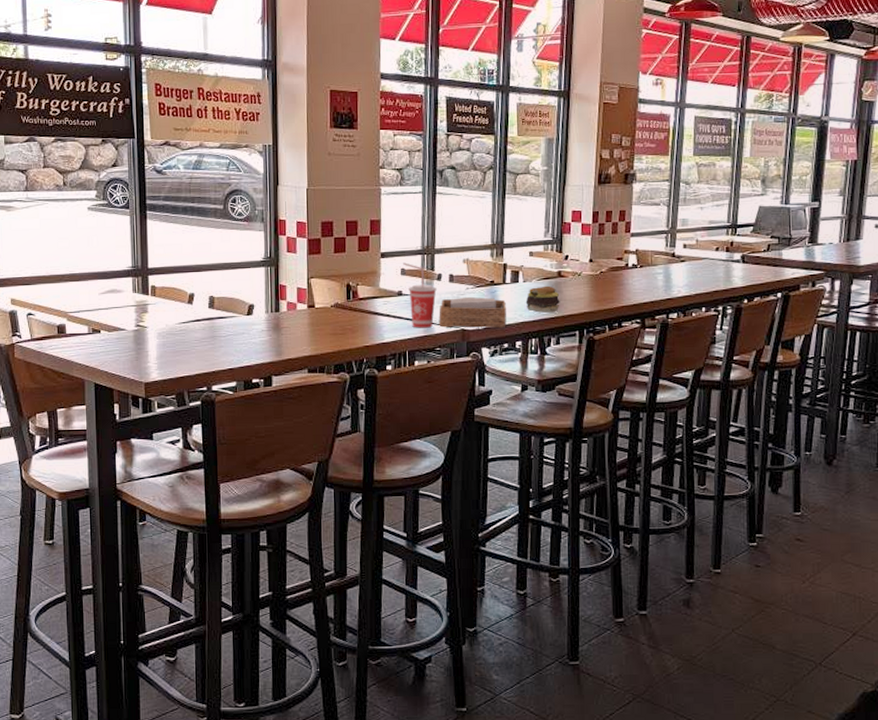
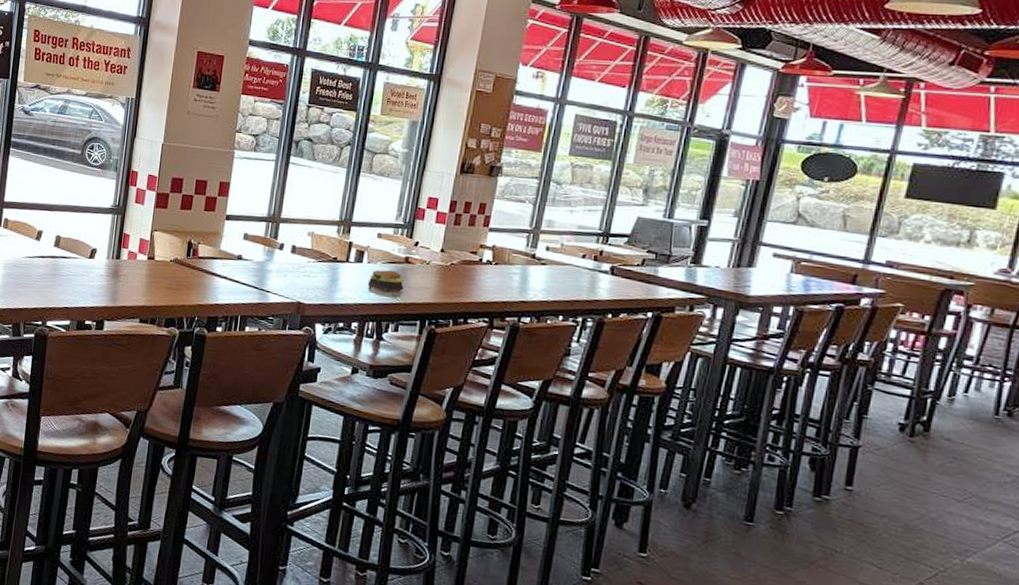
beverage cup: present [403,262,437,328] -> none [247,227,278,296]
napkin holder: present [439,297,506,329] -> none [275,269,347,307]

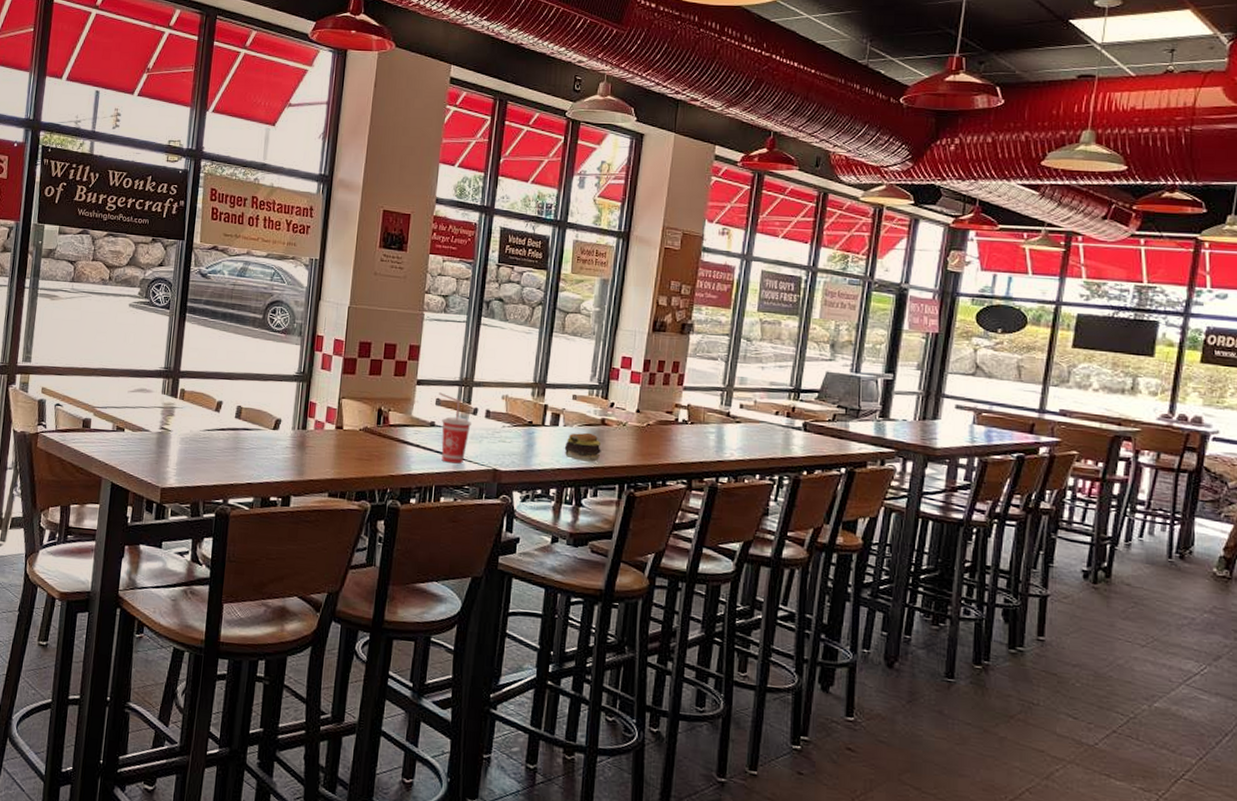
beverage cup: none [247,227,278,296] -> present [439,392,471,464]

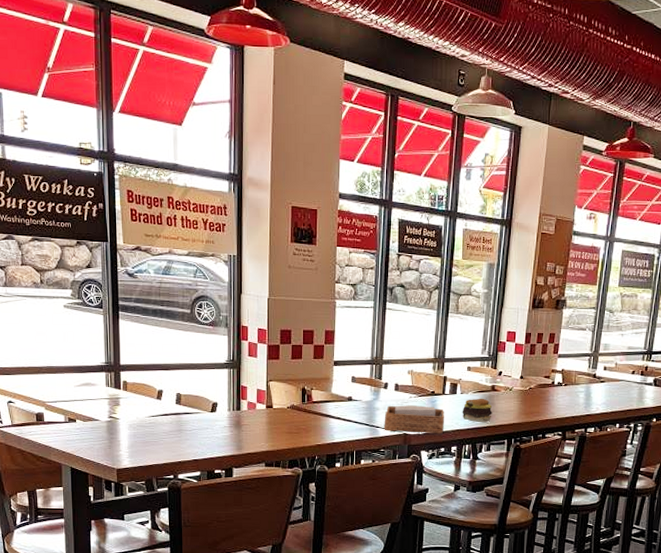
beverage cup: present [439,392,471,464] -> none [354,371,383,431]
napkin holder: none [470,435,543,473] -> present [384,405,444,435]

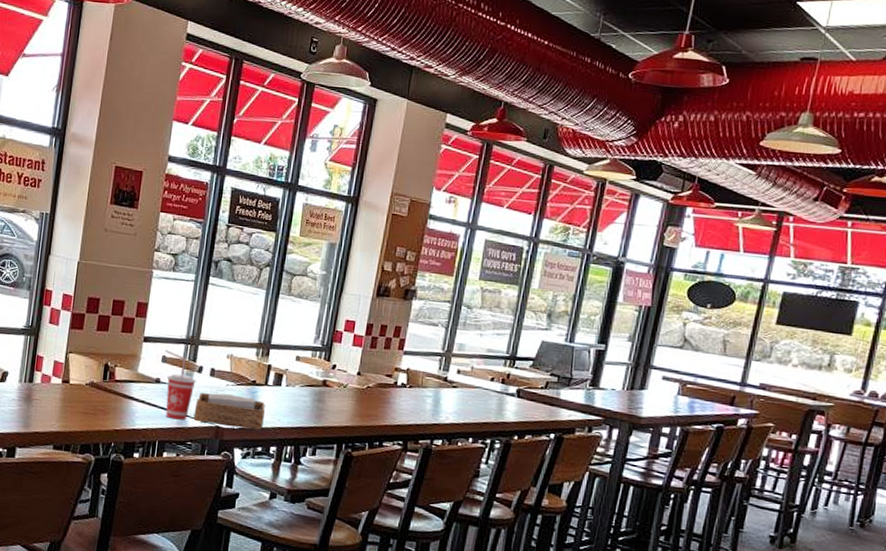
beverage cup: none [354,371,383,431] -> present [165,350,196,420]
burger: present [462,398,493,422] -> none [286,393,322,422]

